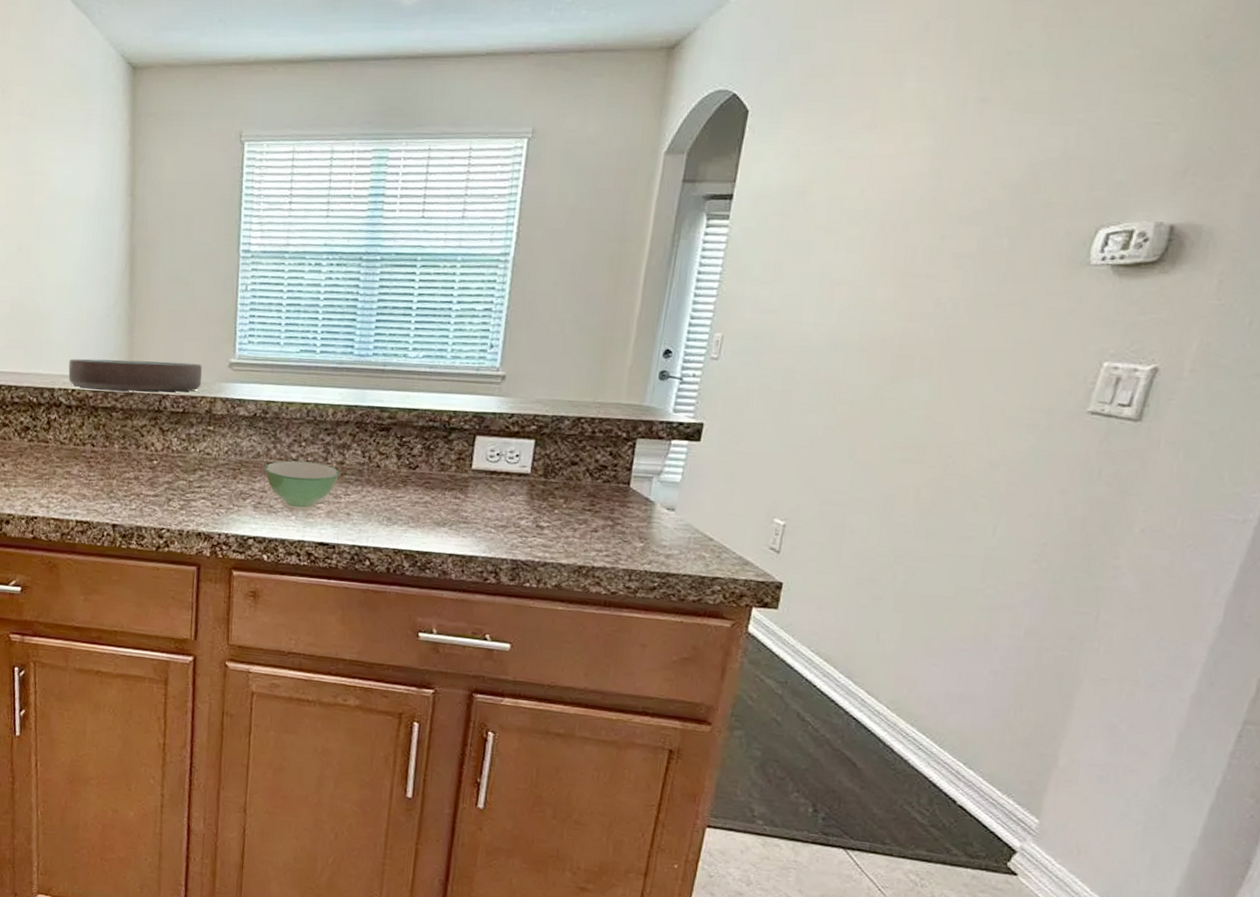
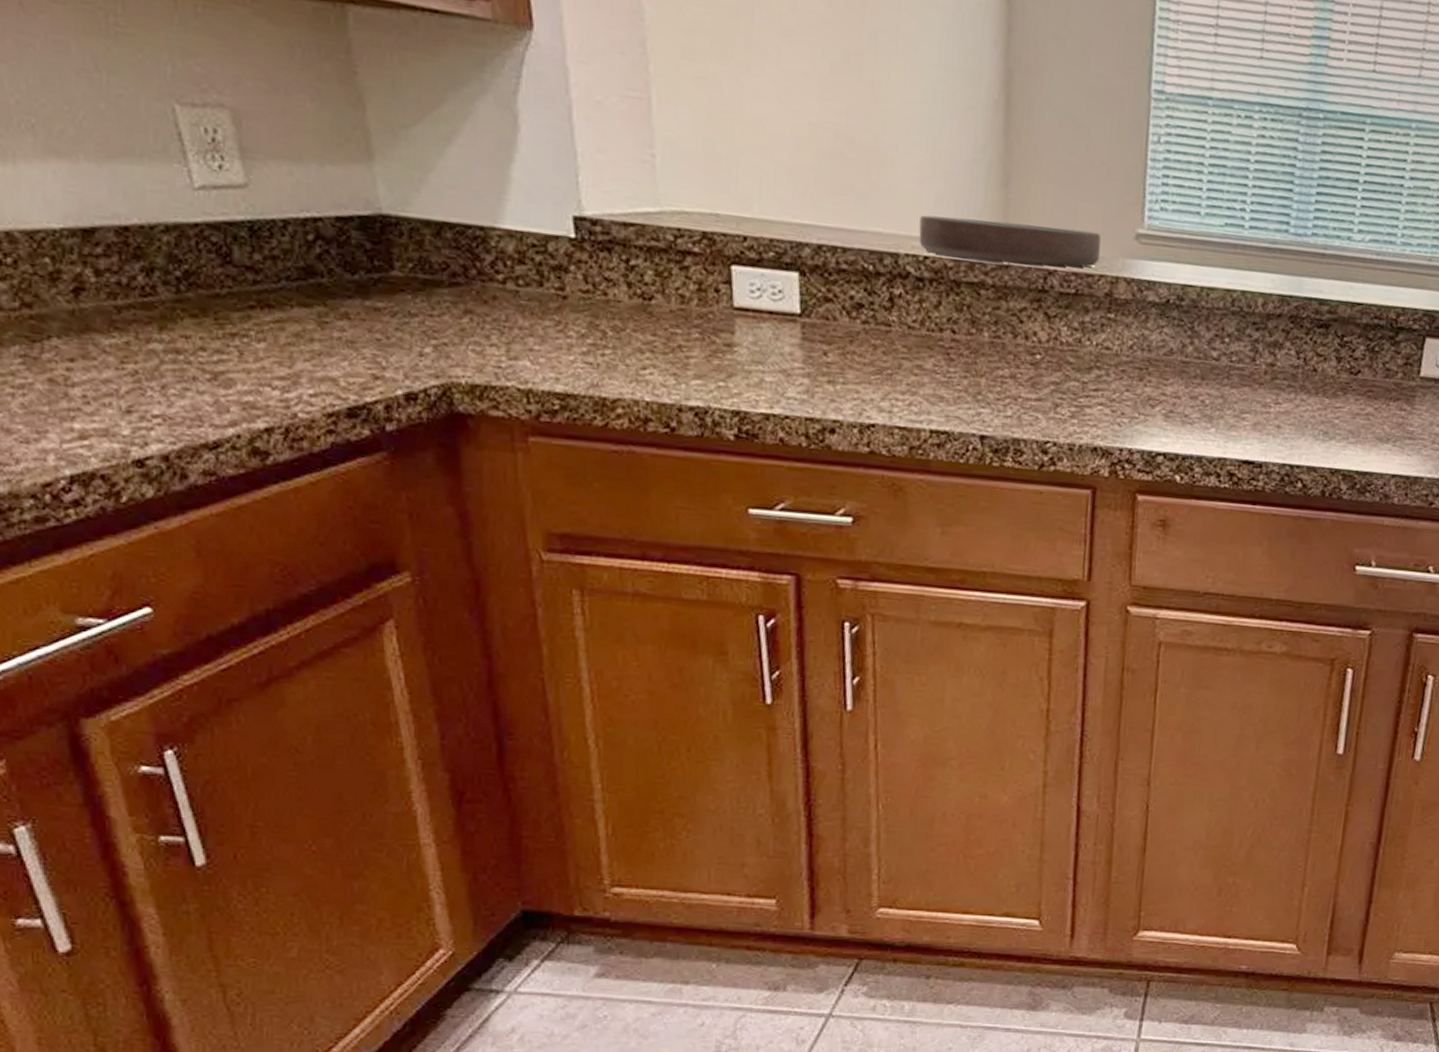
bowl: present [264,460,340,512] -> none [1178,360,1270,423]

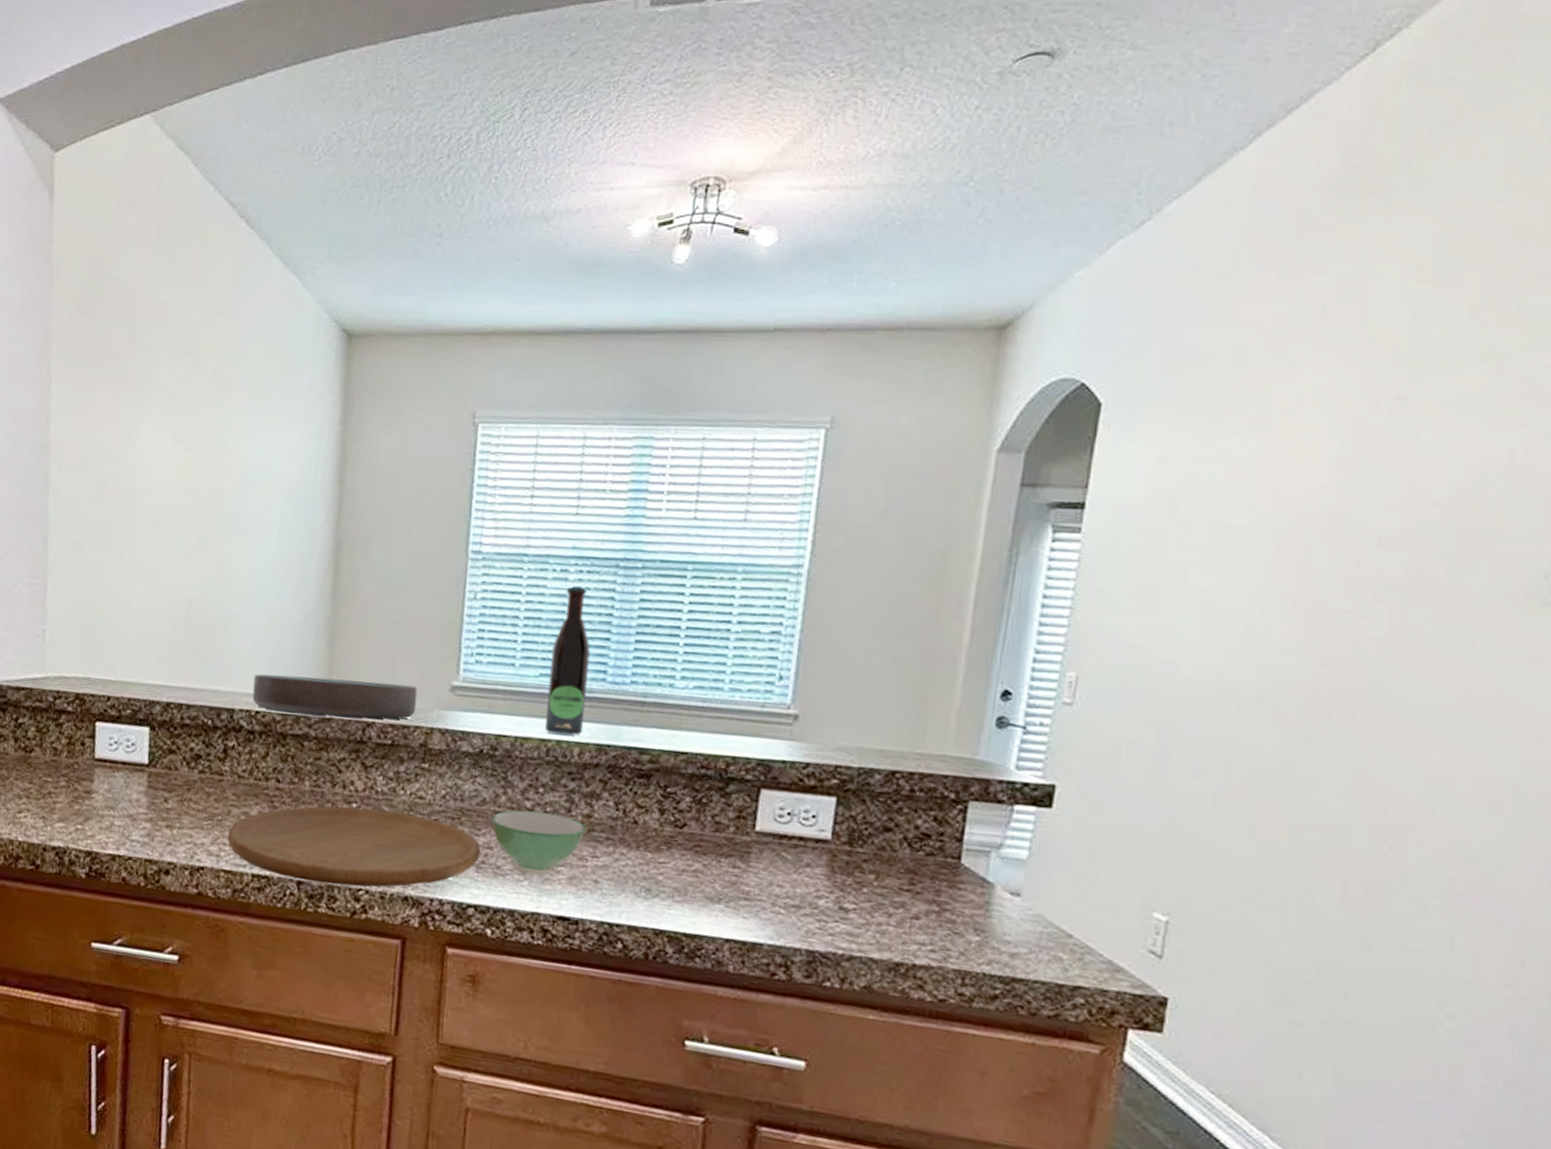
cutting board: none [900,358,1169,439] -> present [228,806,481,887]
bowl: none [1178,360,1270,423] -> present [491,810,587,876]
bottle: none [1230,134,1274,286] -> present [545,586,591,736]

